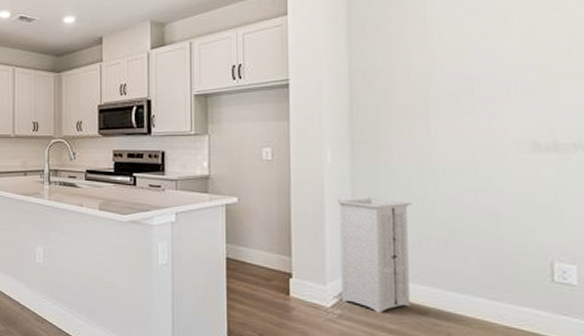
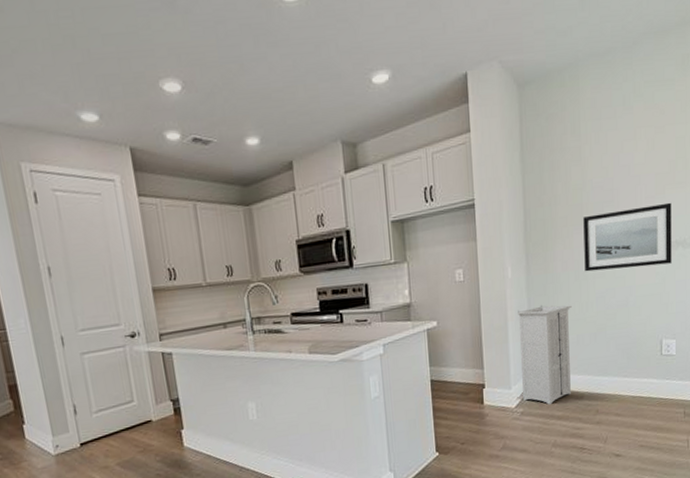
wall art: none [429,97,567,170] -> present [583,202,672,272]

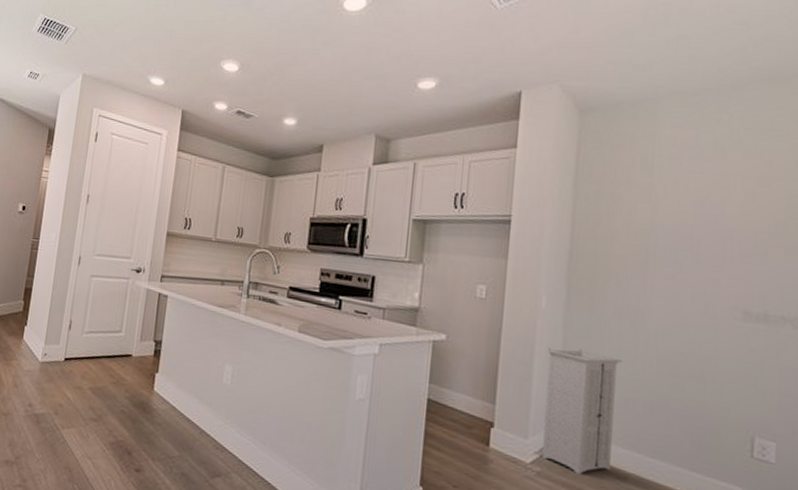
wall art: present [583,202,672,272] -> none [644,261,778,343]

